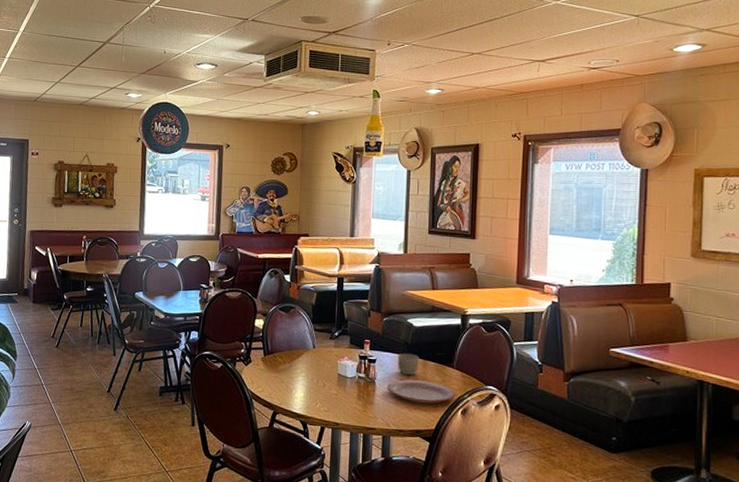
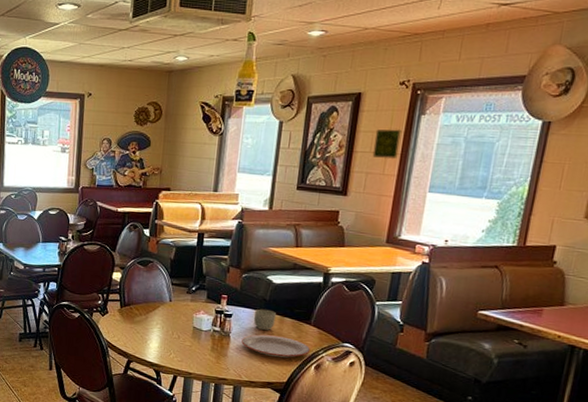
decorative tile: none [495,176,518,204] -> present [372,129,402,159]

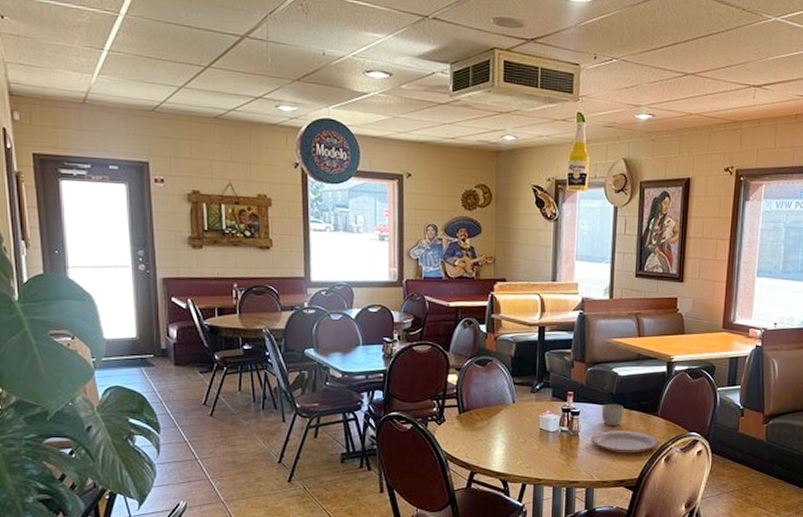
decorative tile: present [372,129,402,159] -> none [704,214,729,245]

